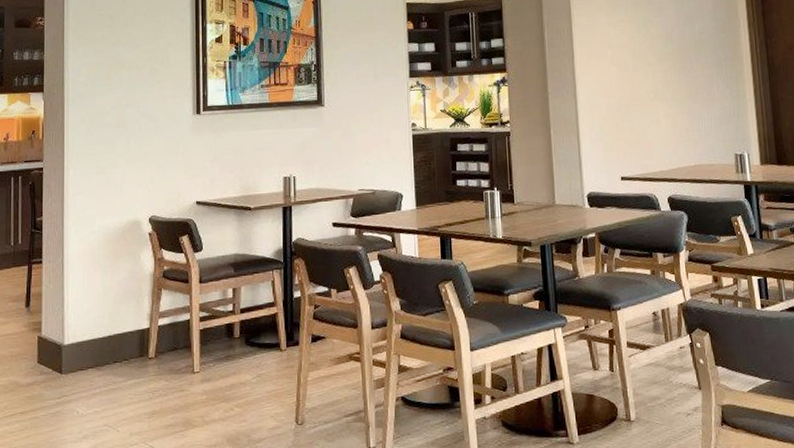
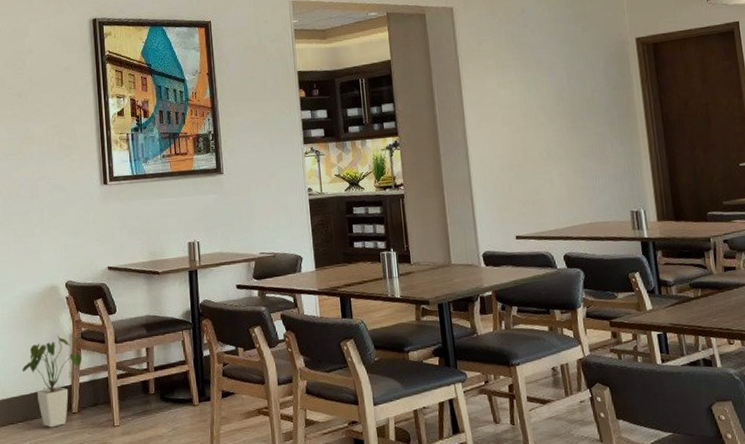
house plant: none [96,274,163,374] -> present [22,335,83,428]

